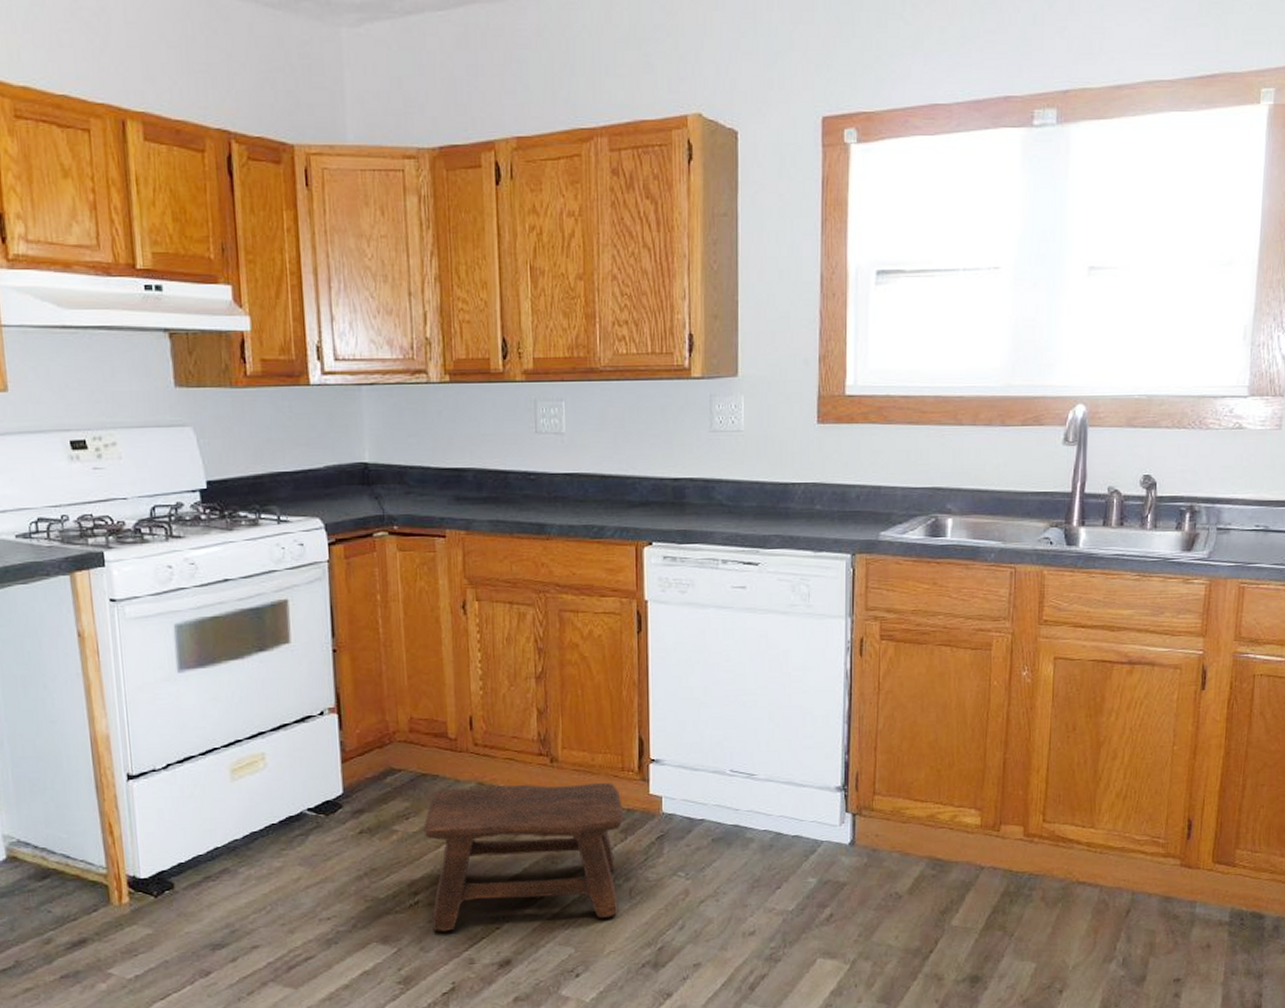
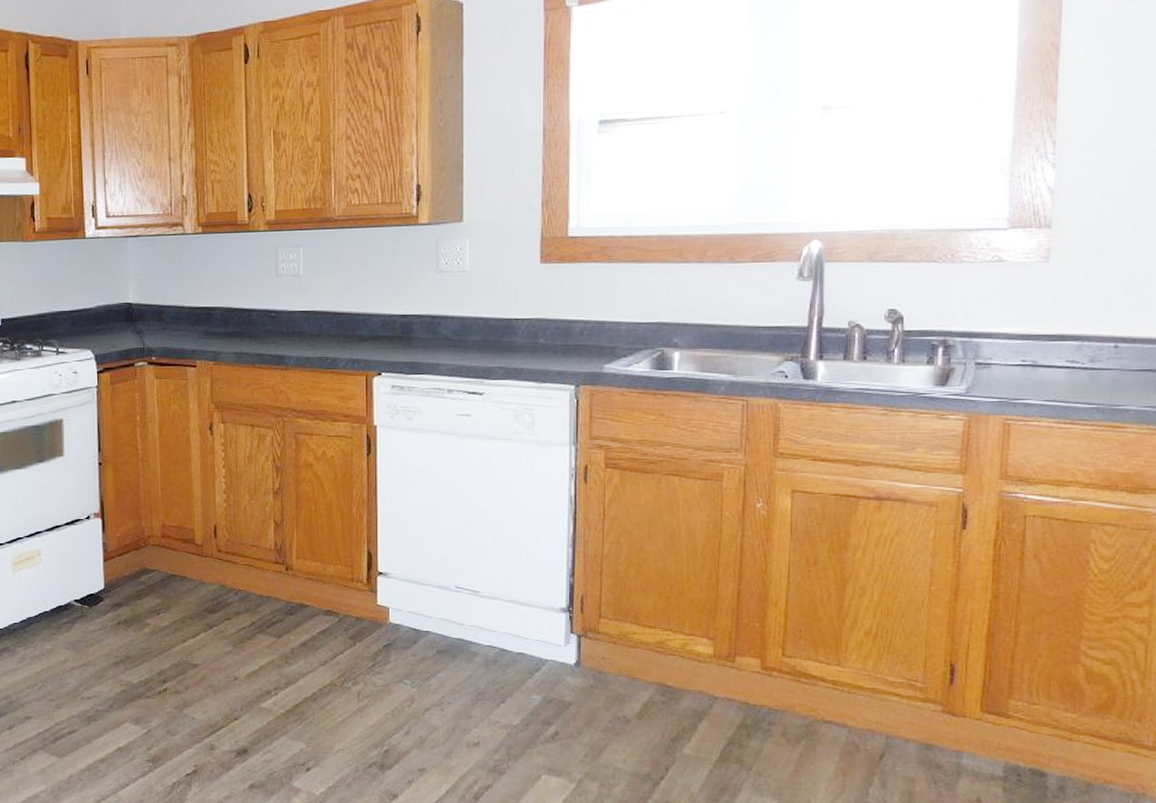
stool: present [423,782,624,931] -> none [172,589,353,718]

